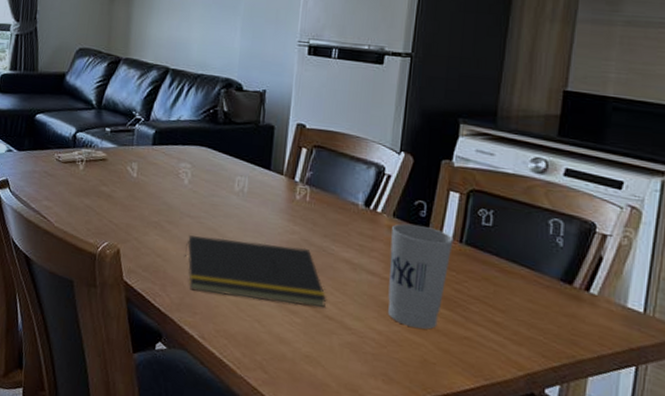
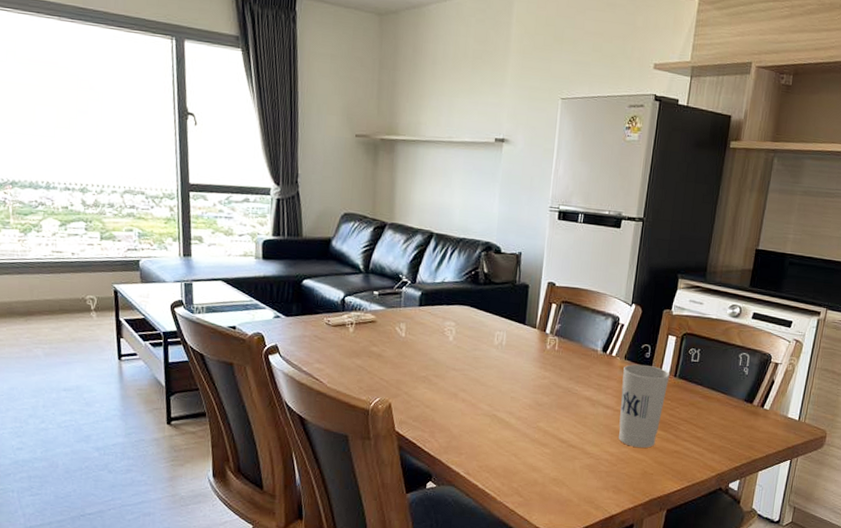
notepad: present [184,235,327,307] -> none [450,386,571,439]

